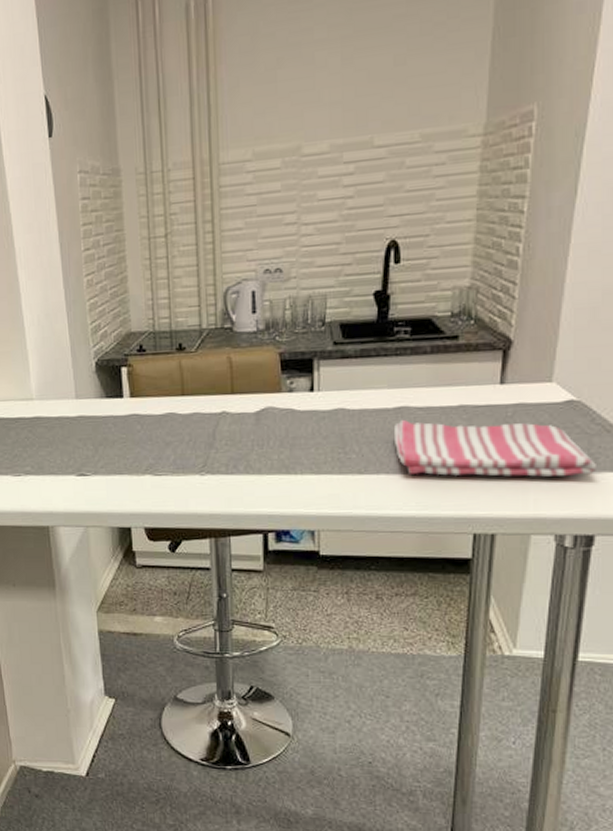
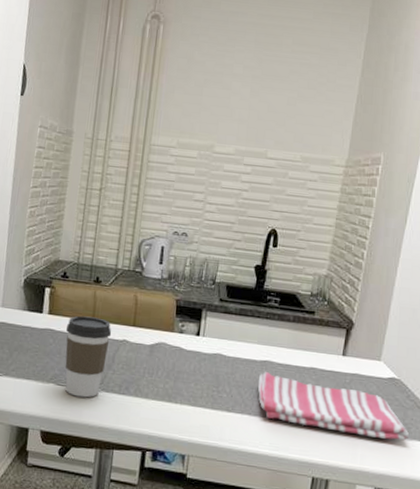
coffee cup: none [154,391,208,485] -> present [65,316,112,398]

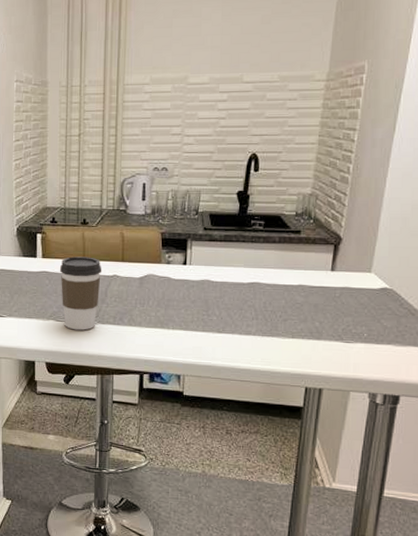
dish towel: present [258,371,410,441] -> none [246,292,404,347]

